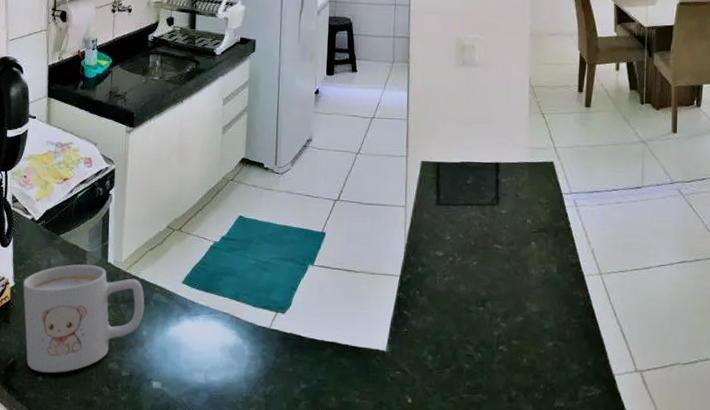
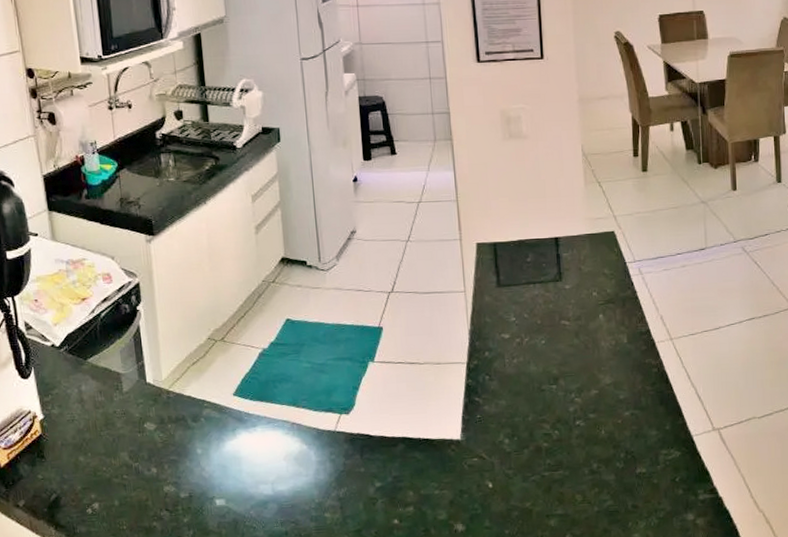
mug: present [23,264,145,373] -> none [53,387,196,505]

